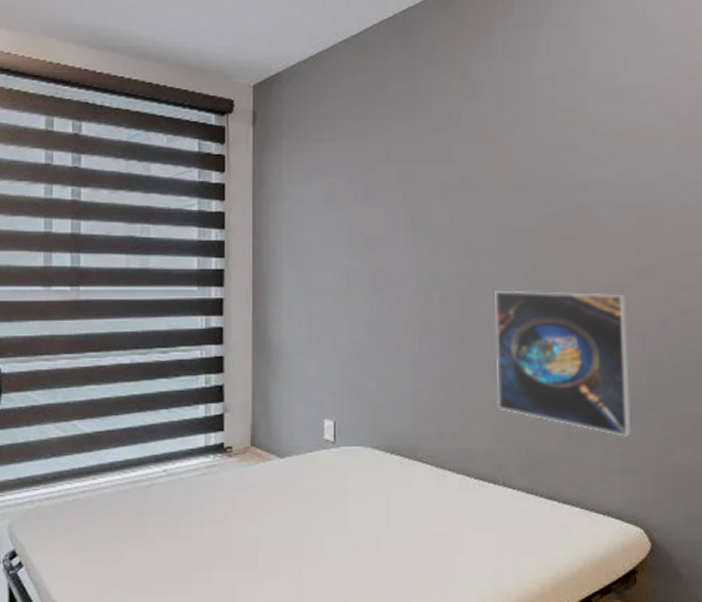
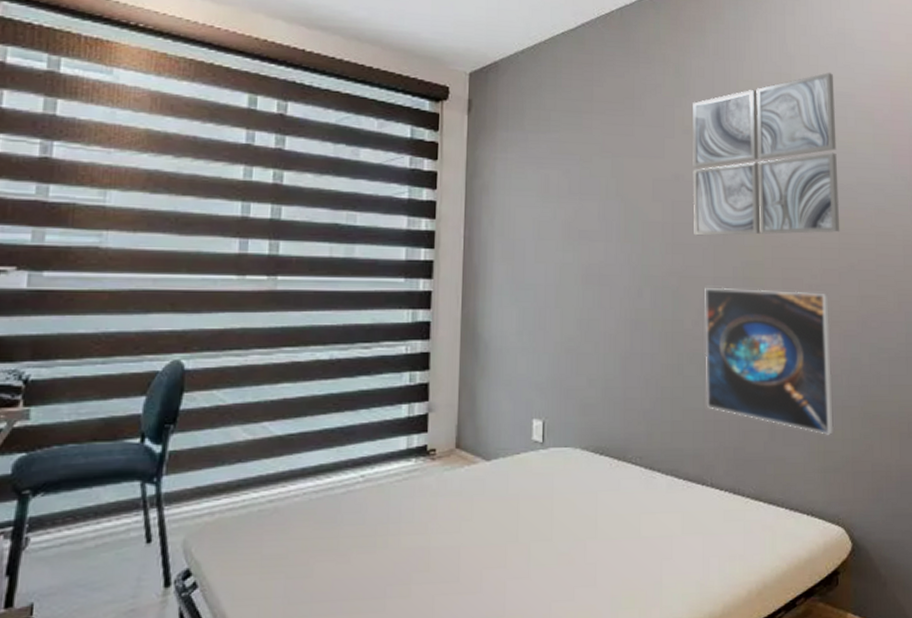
wall art: none [481,65,640,239] -> present [693,72,840,236]

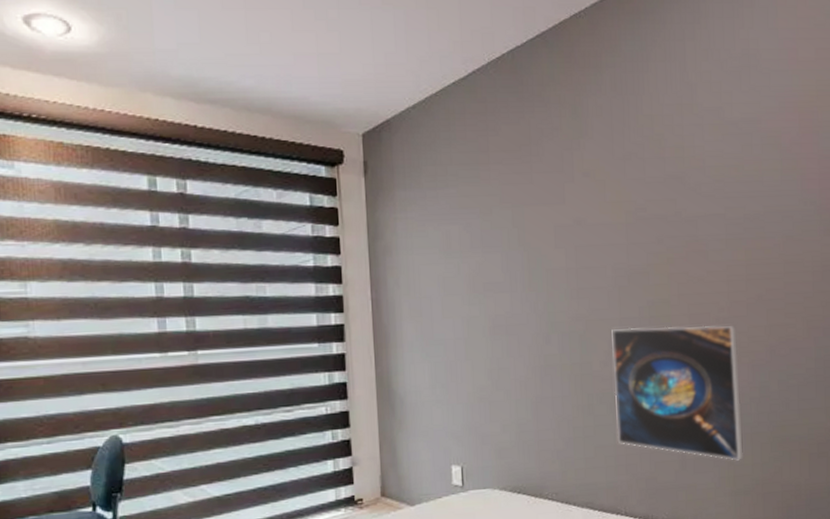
wall art: present [693,72,840,236] -> none [591,98,747,279]

